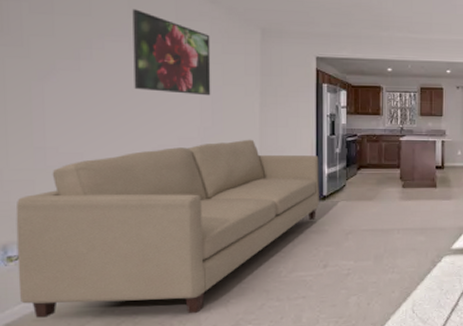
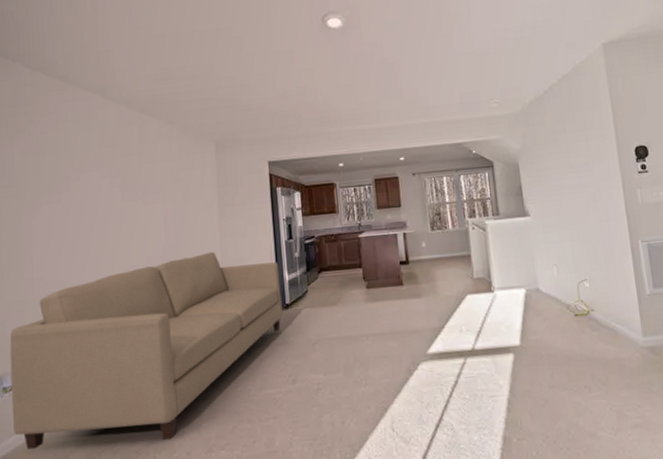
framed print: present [132,9,211,96] -> none [102,139,173,215]

